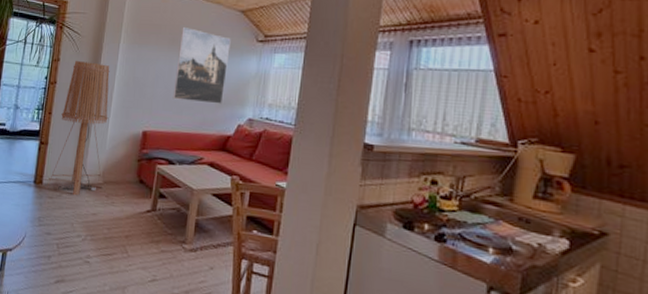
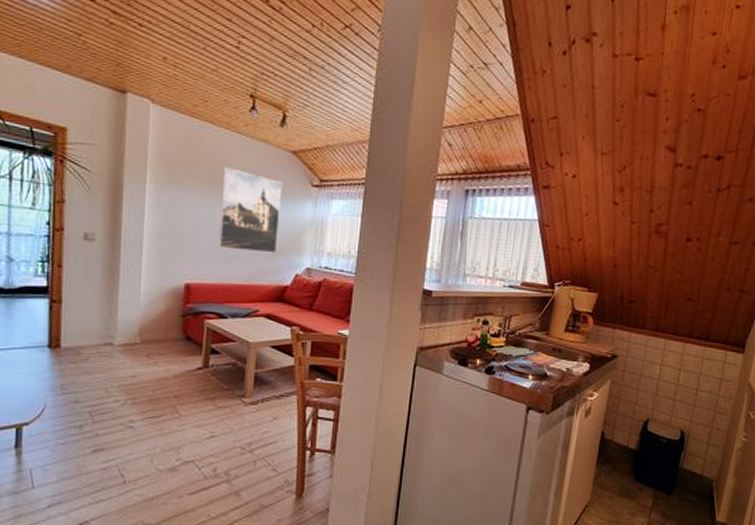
floor lamp: present [46,61,110,196] -> none [67,203,140,359]

